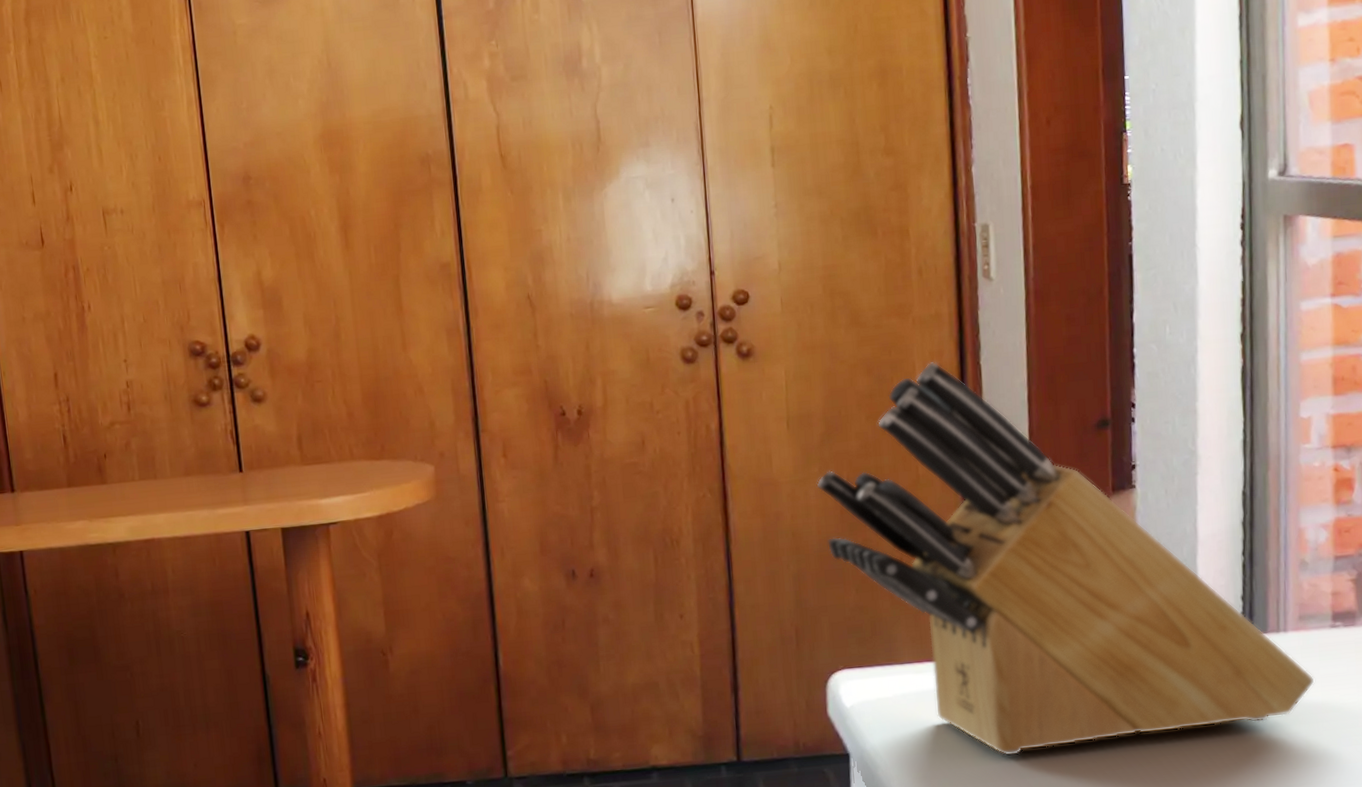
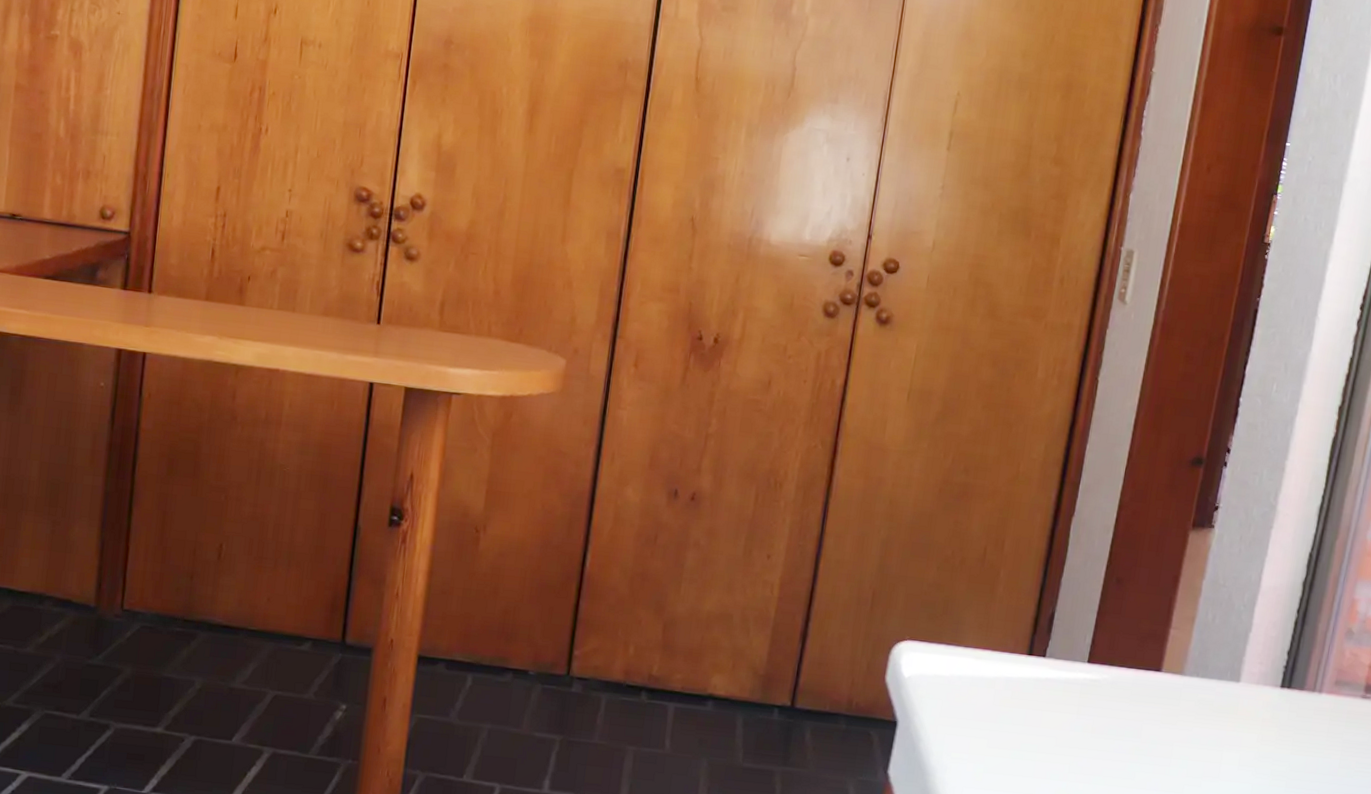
knife block: present [816,361,1315,756] -> none [919,367,1337,773]

